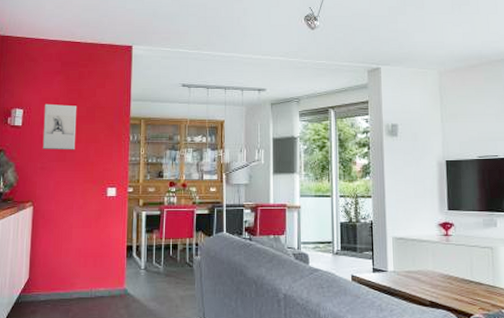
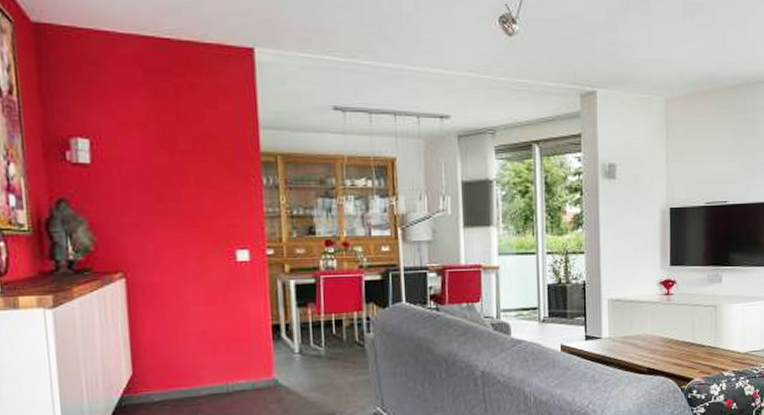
wall sculpture: present [42,103,77,150] -> none [123,131,180,199]

